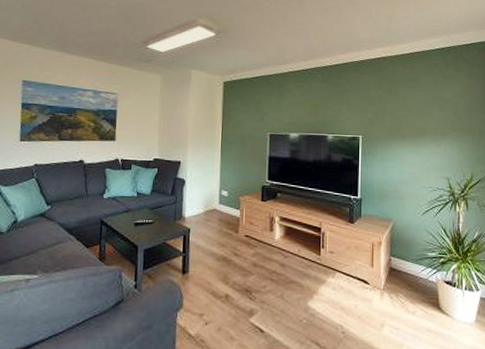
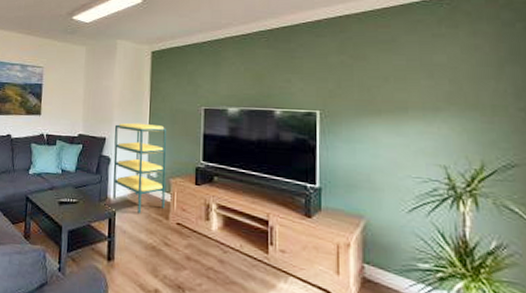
shelving unit: none [187,147,237,229] -> present [113,122,167,213]

